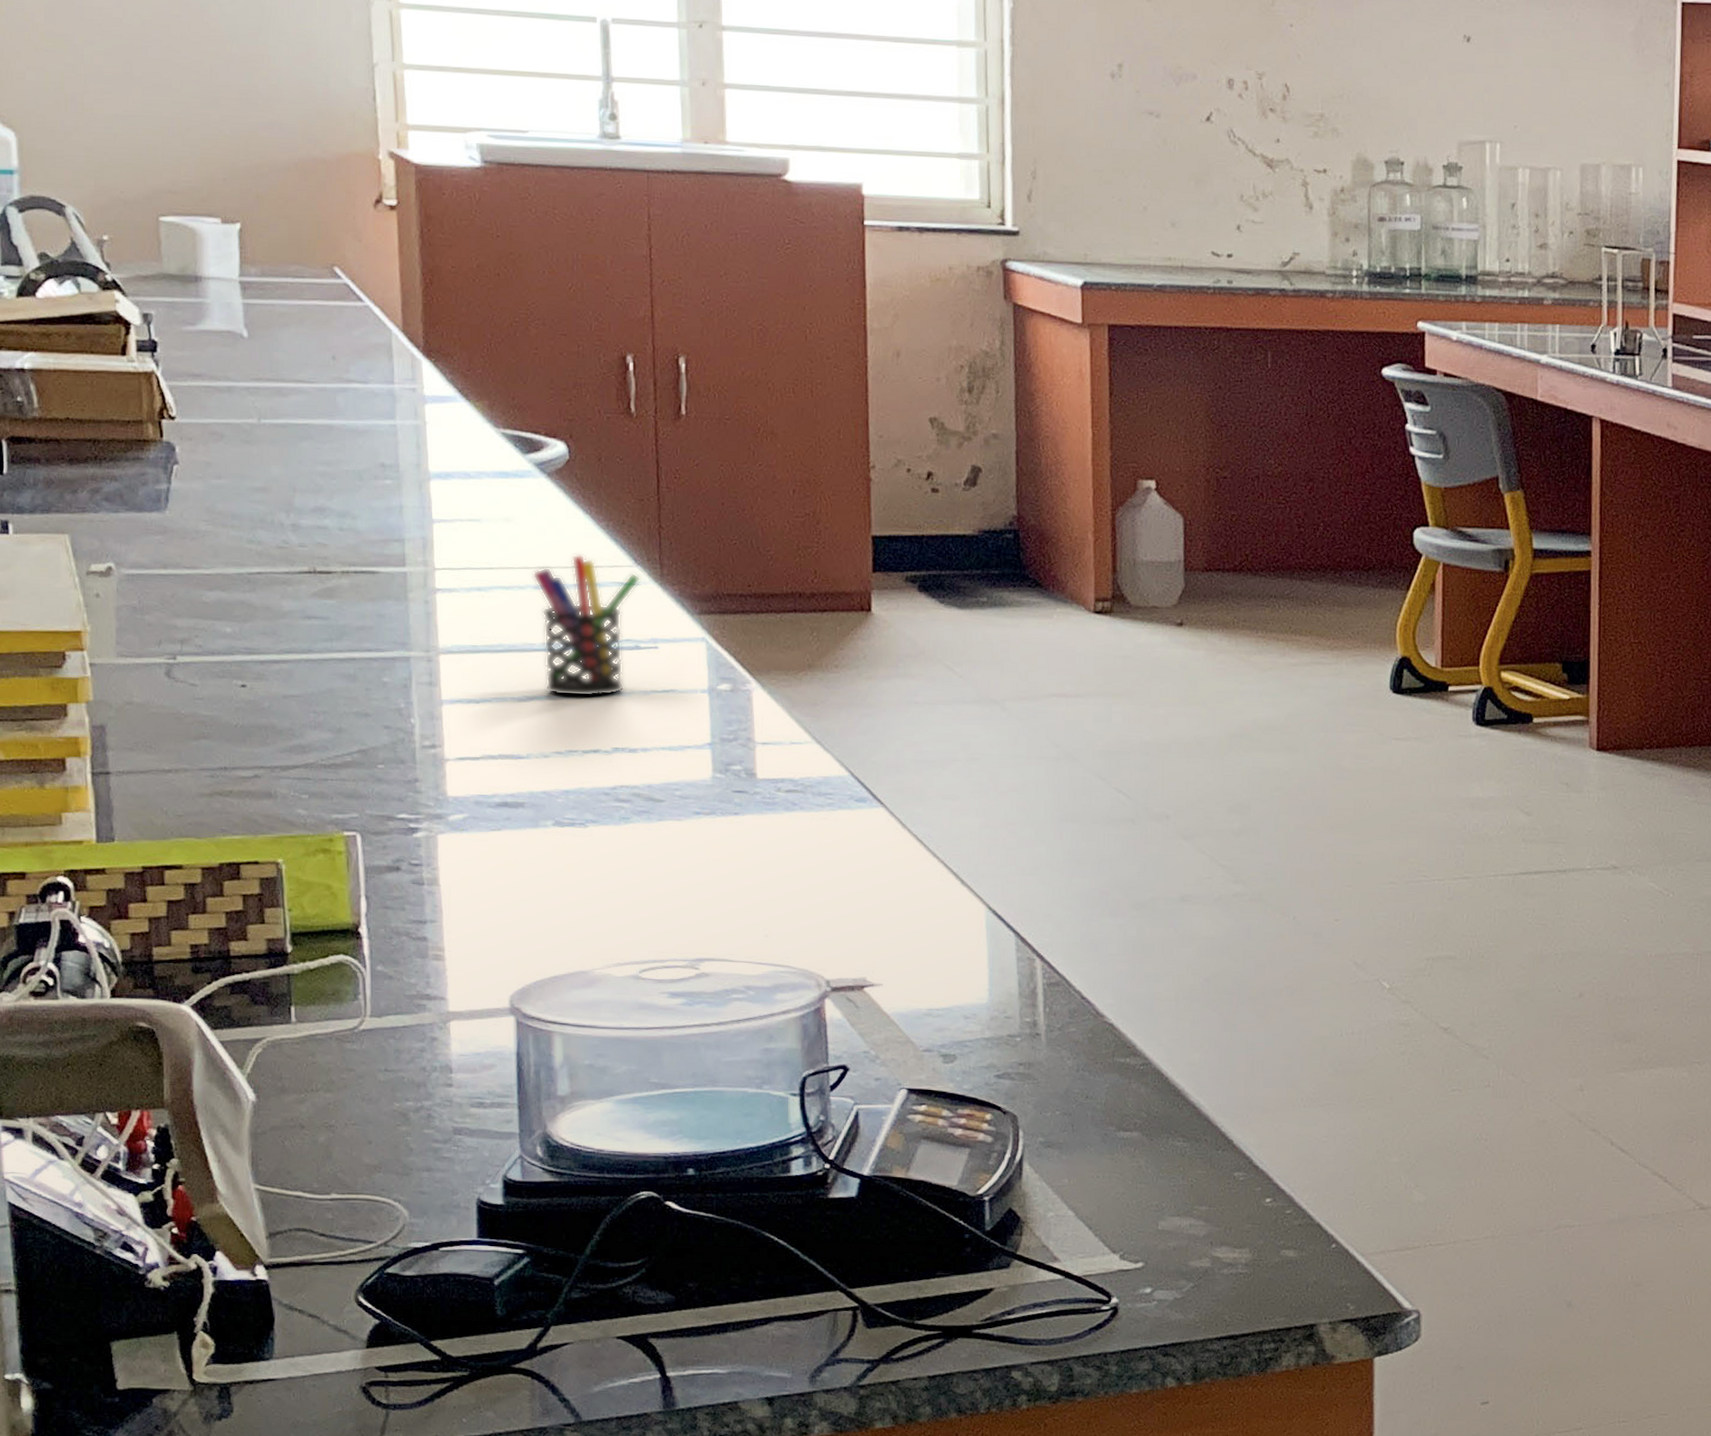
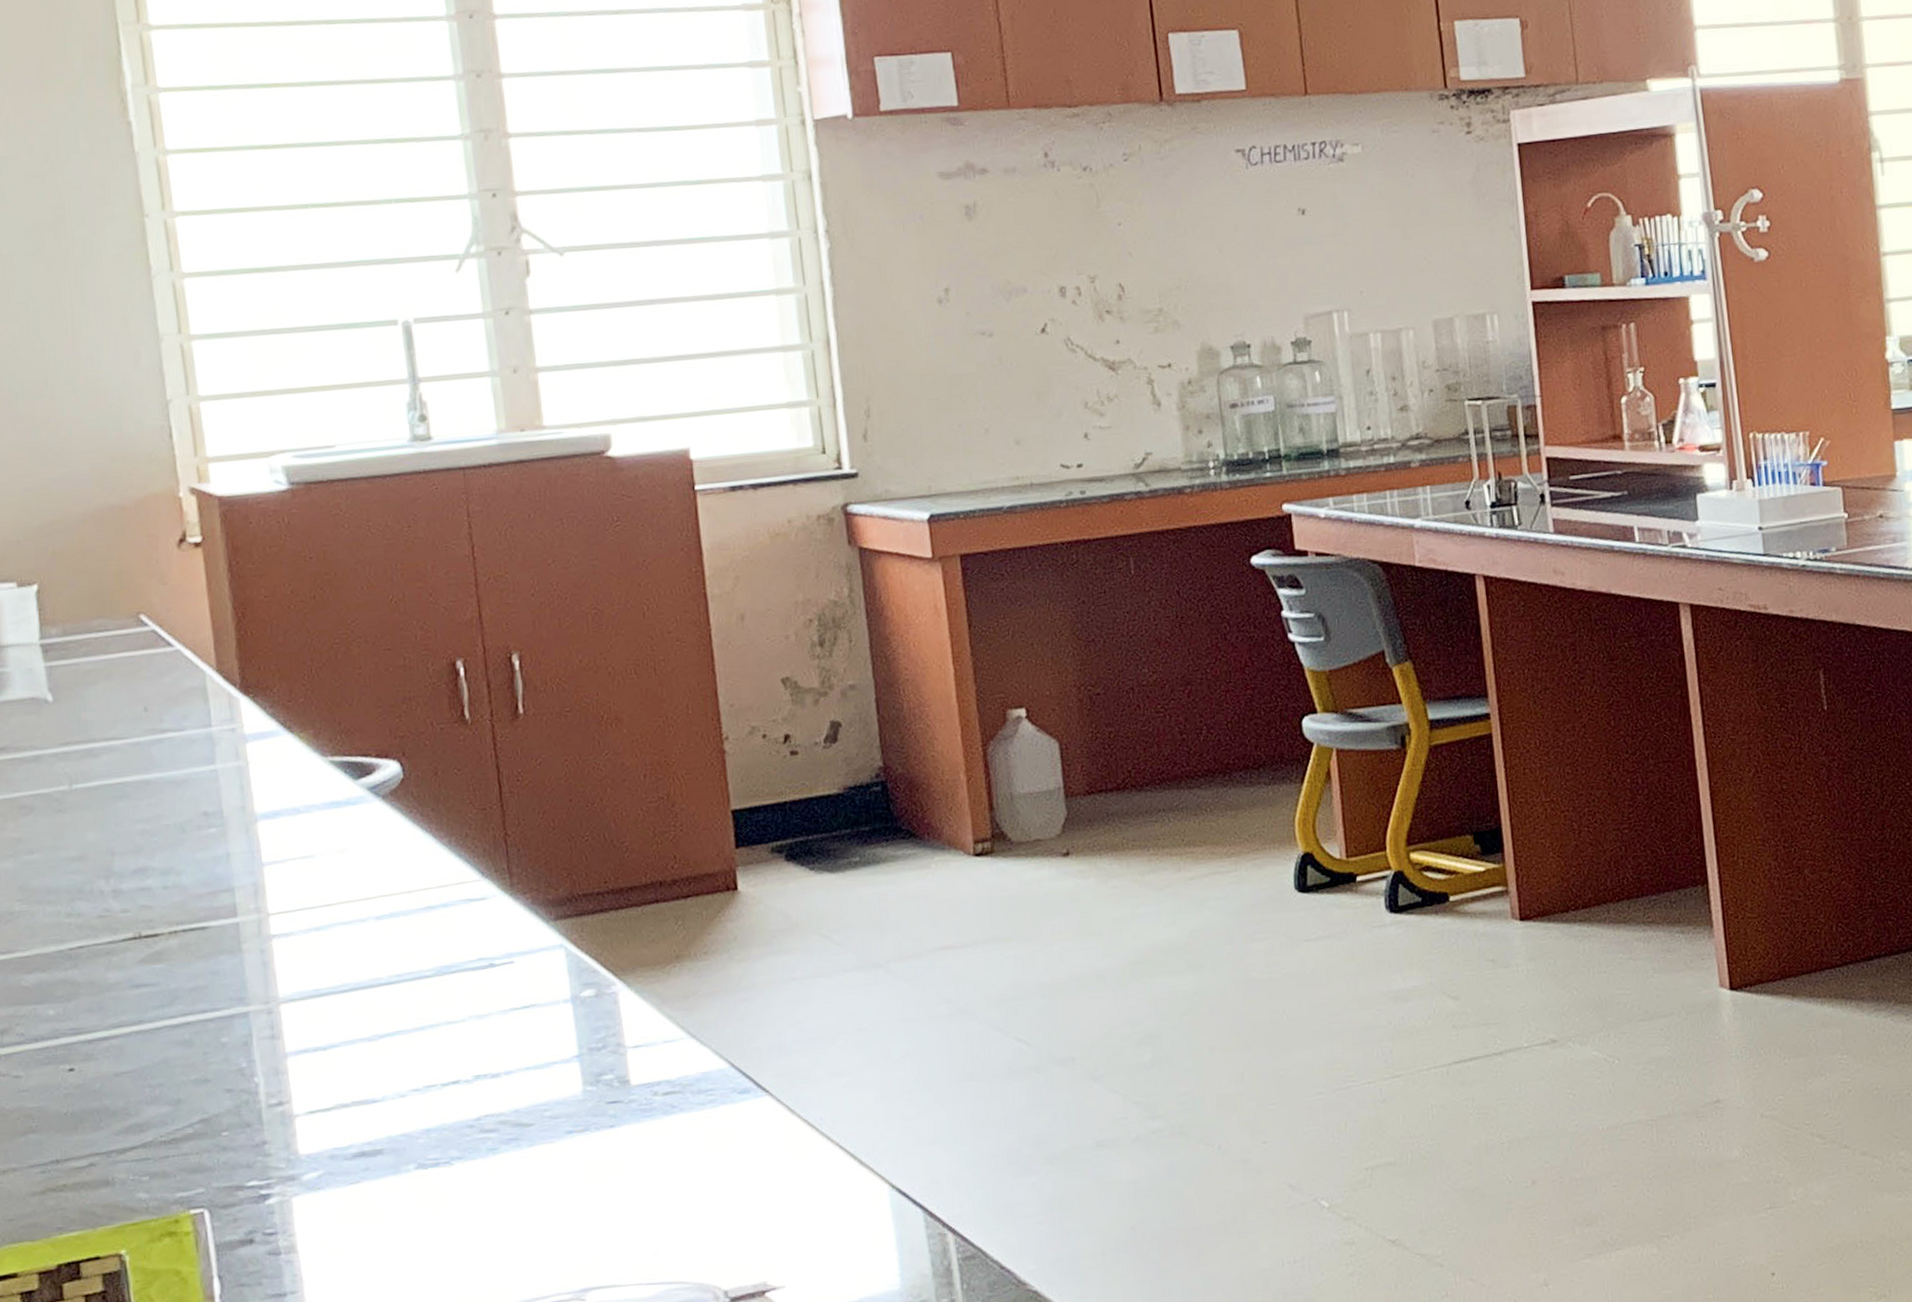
pen holder: present [532,554,640,698] -> none [373,876,489,1030]

